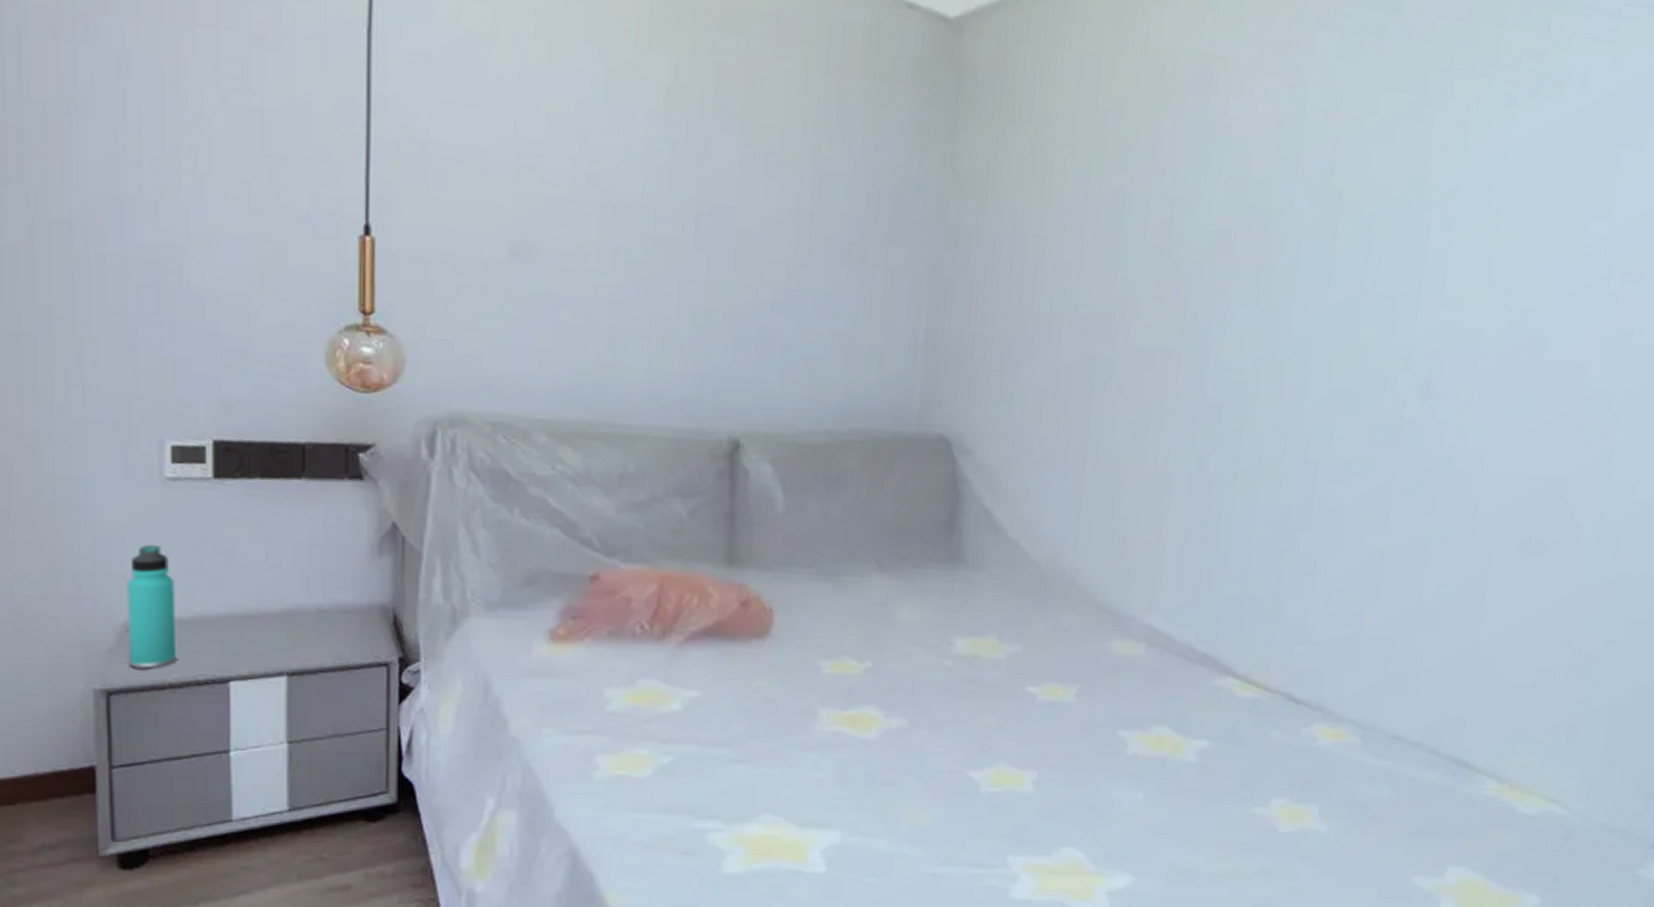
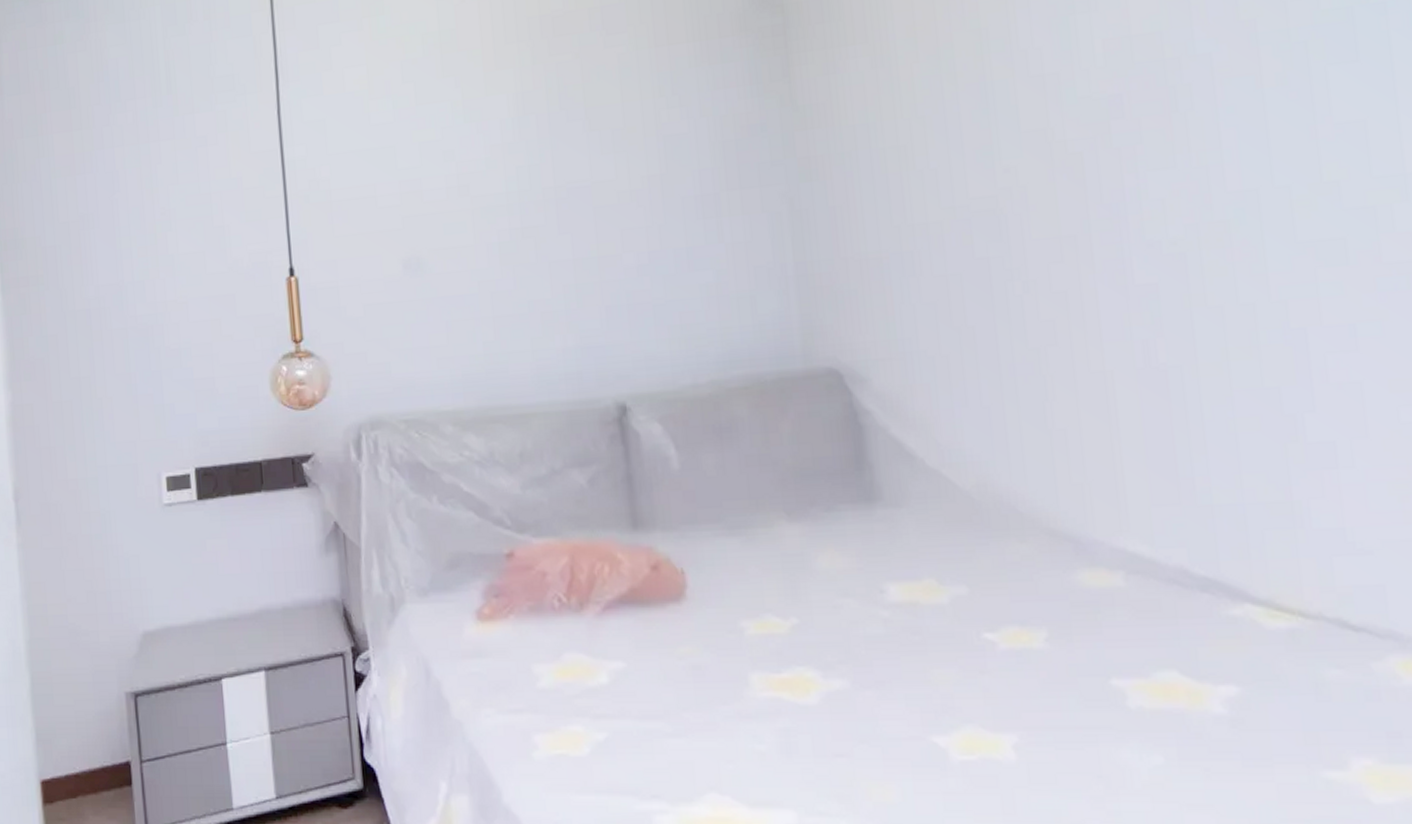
thermos bottle: present [126,544,177,669] -> none [142,562,182,672]

